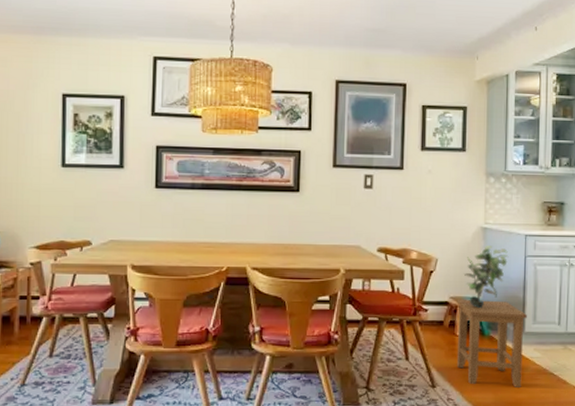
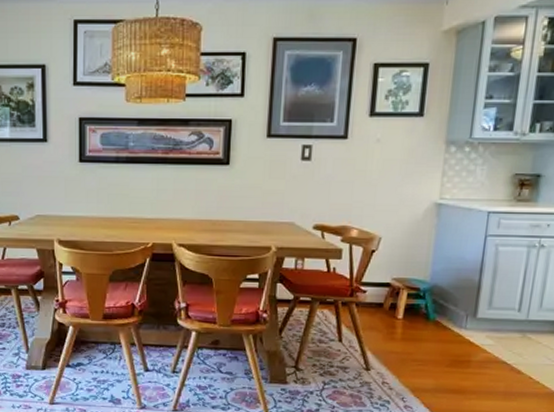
stool: present [456,299,527,387] -> none [395,280,482,375]
potted plant: present [463,244,509,309] -> none [410,222,466,292]

